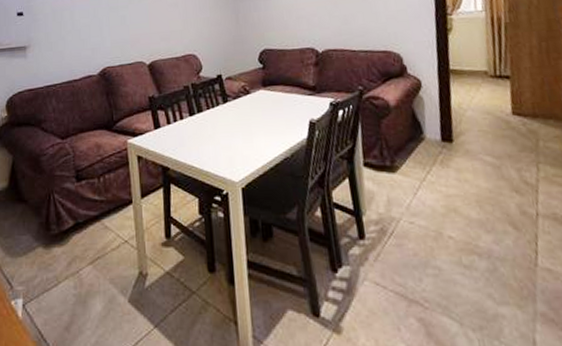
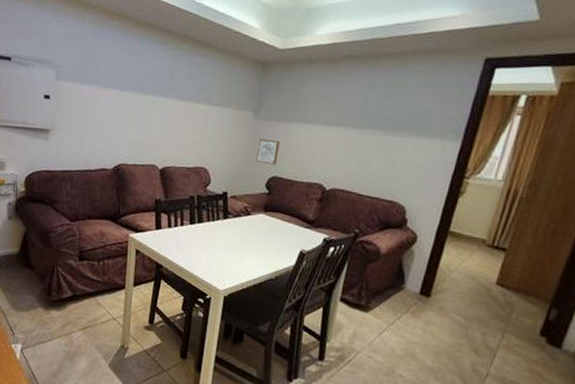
wall art: none [241,13,265,39] -> present [256,139,280,165]

